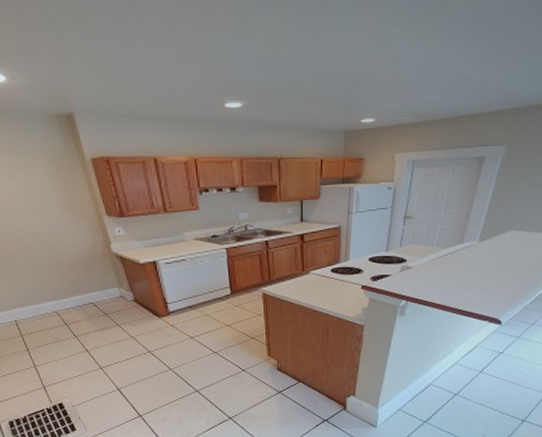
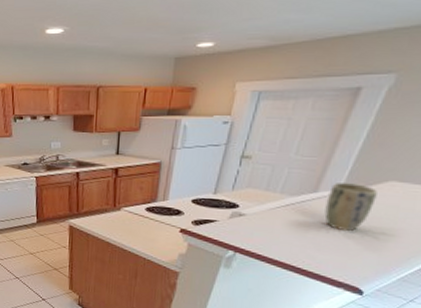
plant pot: none [469,234,503,273] -> present [324,183,377,231]

